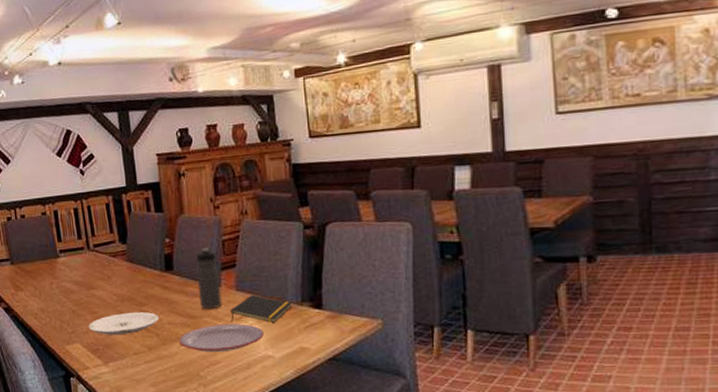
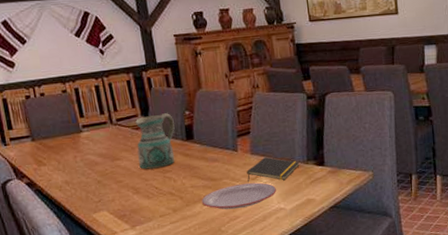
plate: present [88,311,159,335] -> none [114,178,182,201]
ceramic pitcher: none [112,239,154,301] -> present [135,112,175,170]
water bottle: present [195,248,222,310] -> none [214,118,239,173]

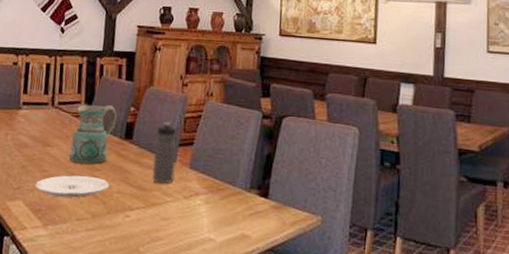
plate: none [114,178,182,201] -> present [35,175,109,198]
plate: present [201,182,276,210] -> none [125,200,209,230]
water bottle: none [214,118,239,173] -> present [152,122,177,185]
notepad: present [246,157,300,182] -> none [180,175,241,206]

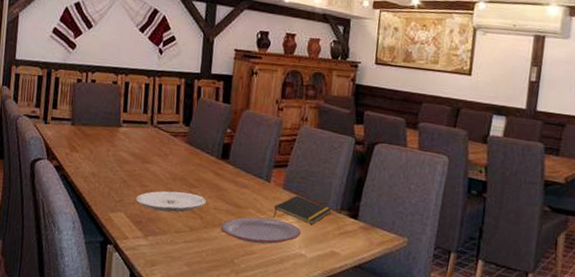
ceramic pitcher: present [69,104,117,164] -> none [168,125,214,182]
plate: none [125,200,209,230] -> present [221,217,301,244]
water bottle: present [152,122,177,185] -> none [247,144,272,203]
notepad: none [180,175,241,206] -> present [273,195,332,225]

